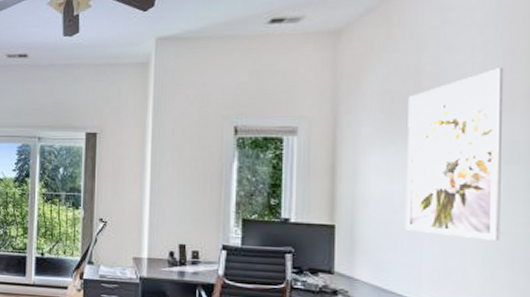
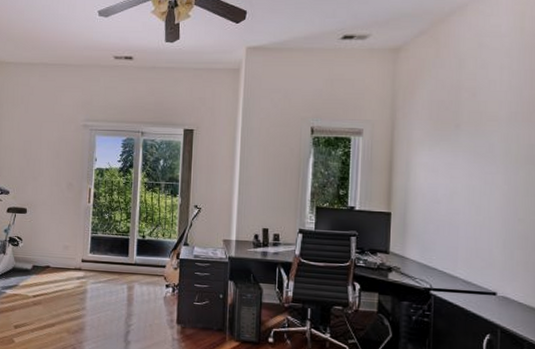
wall art: present [405,68,504,241] -> none [446,85,525,226]

